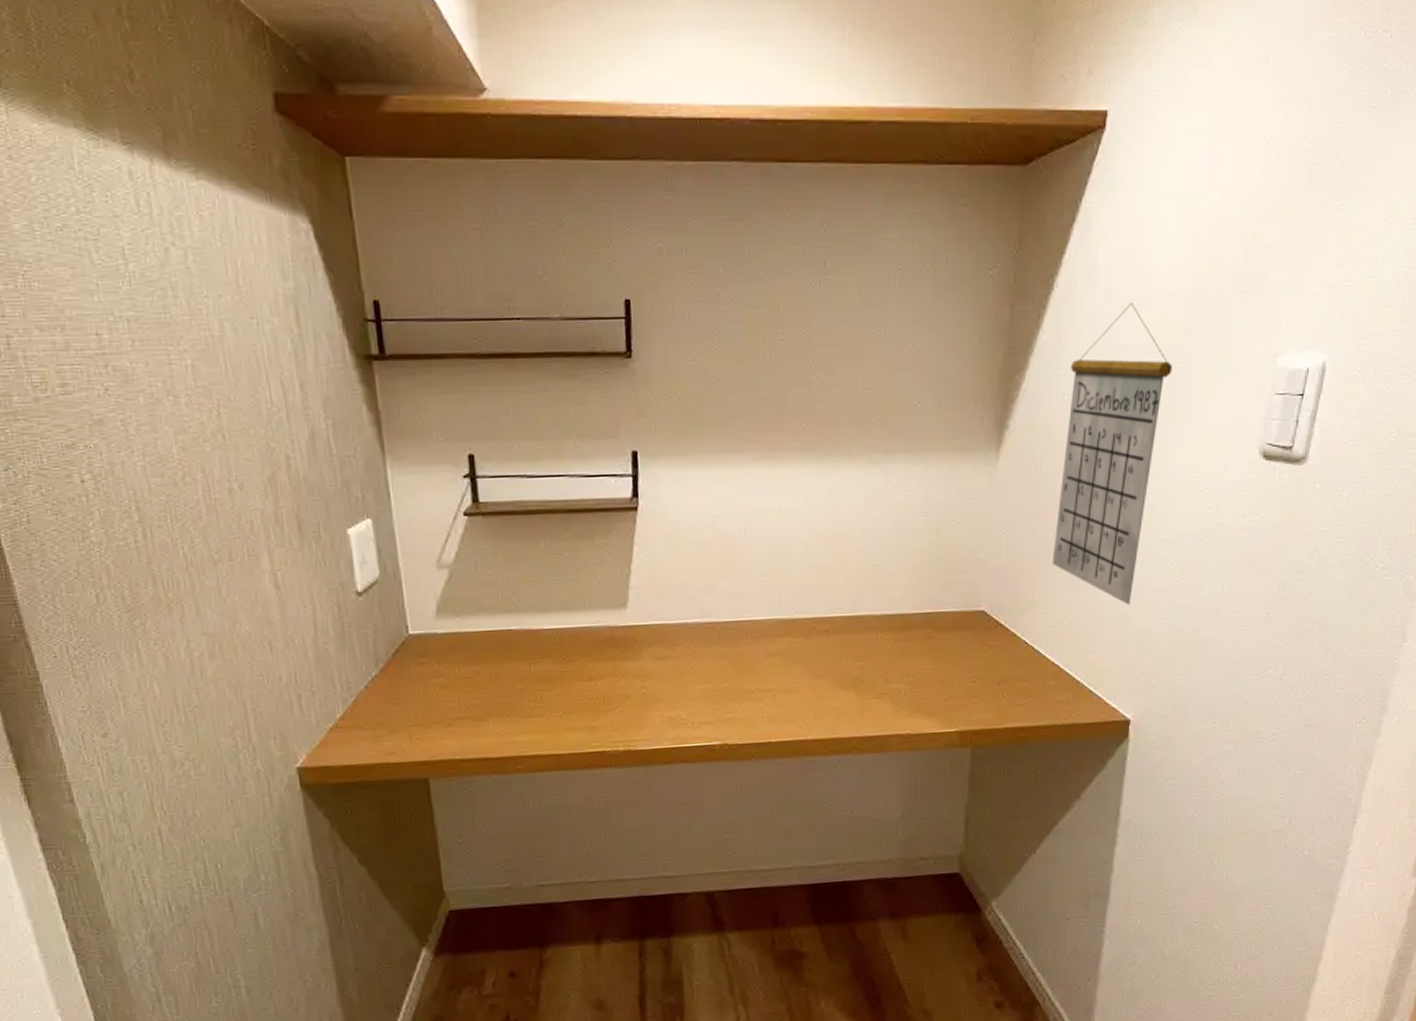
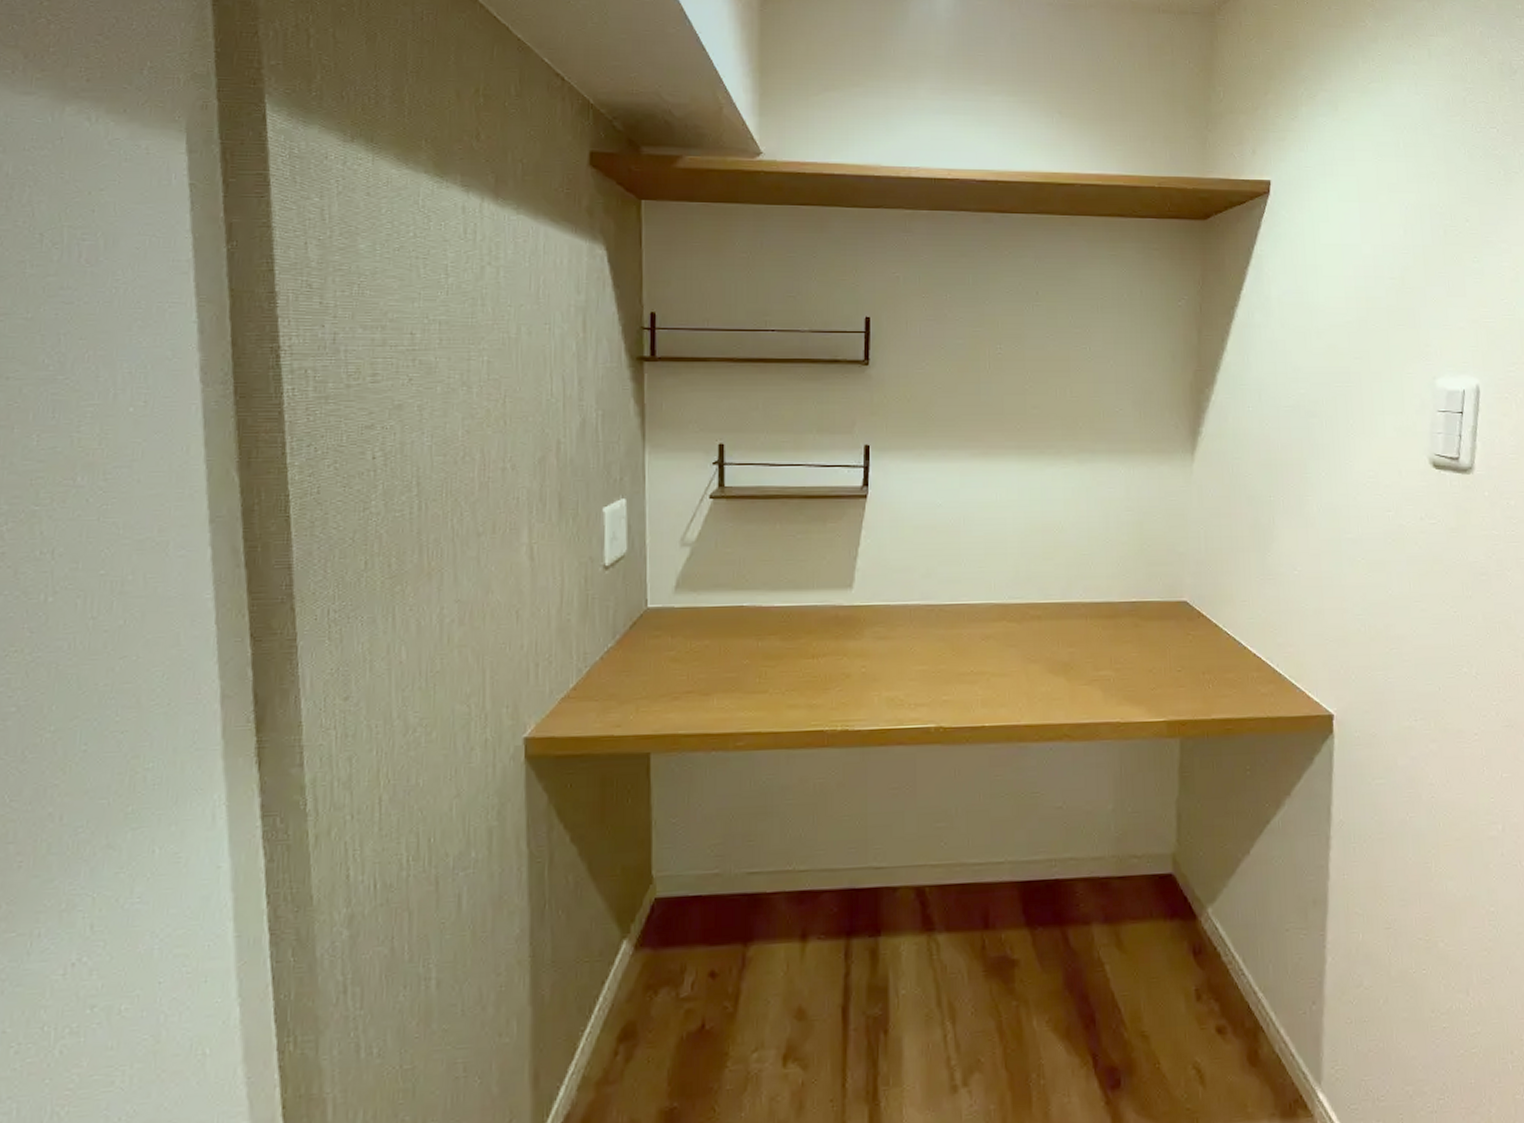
calendar: present [1052,303,1173,605] -> none [1247,331,1344,600]

